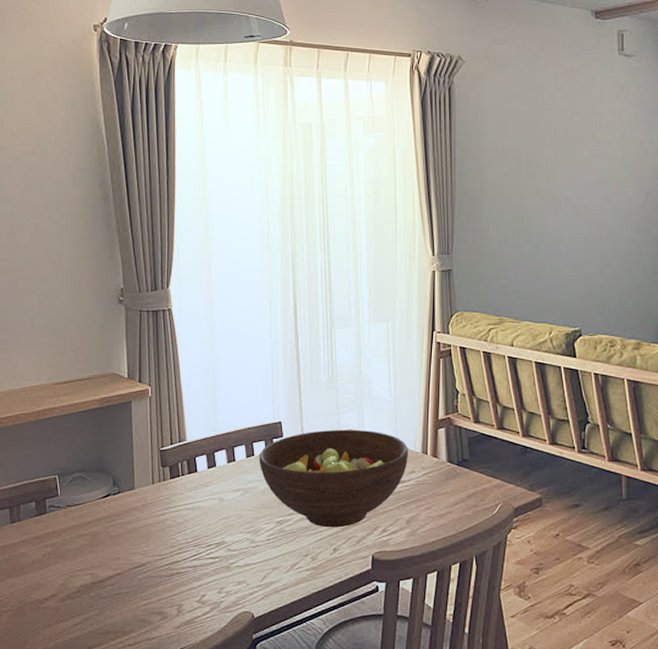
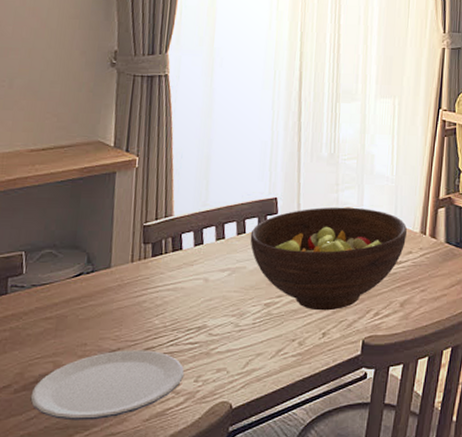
plate: none [74,564,207,627] -> present [30,350,184,421]

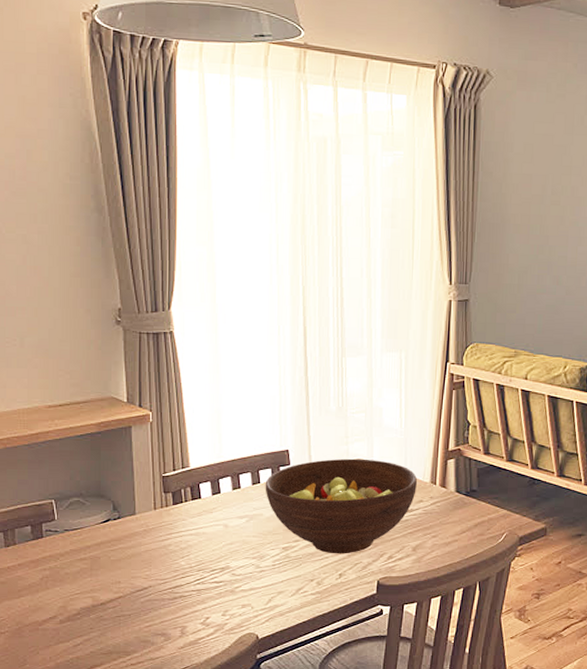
plate: present [30,350,184,421] -> none [75,587,211,647]

